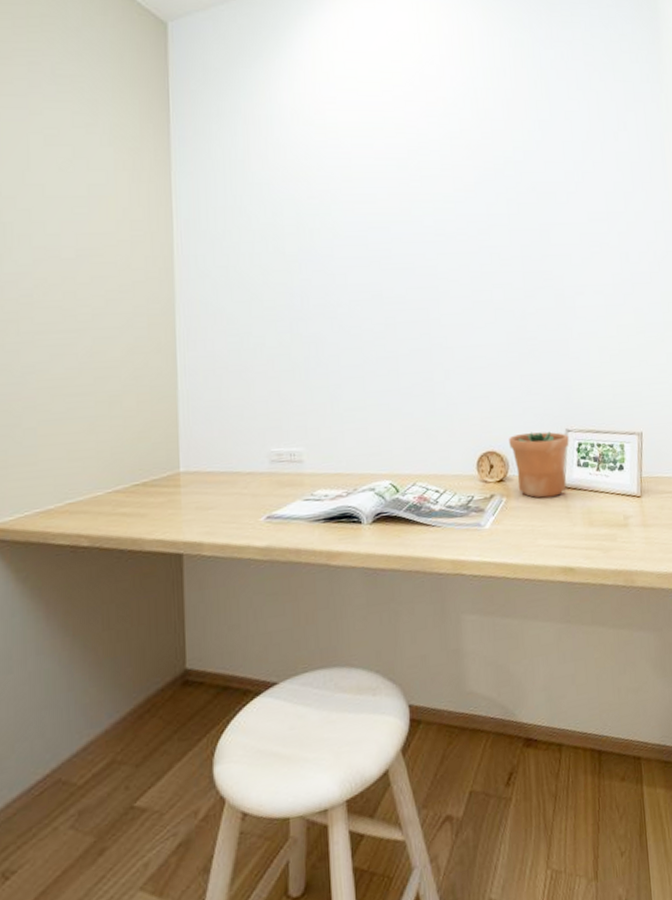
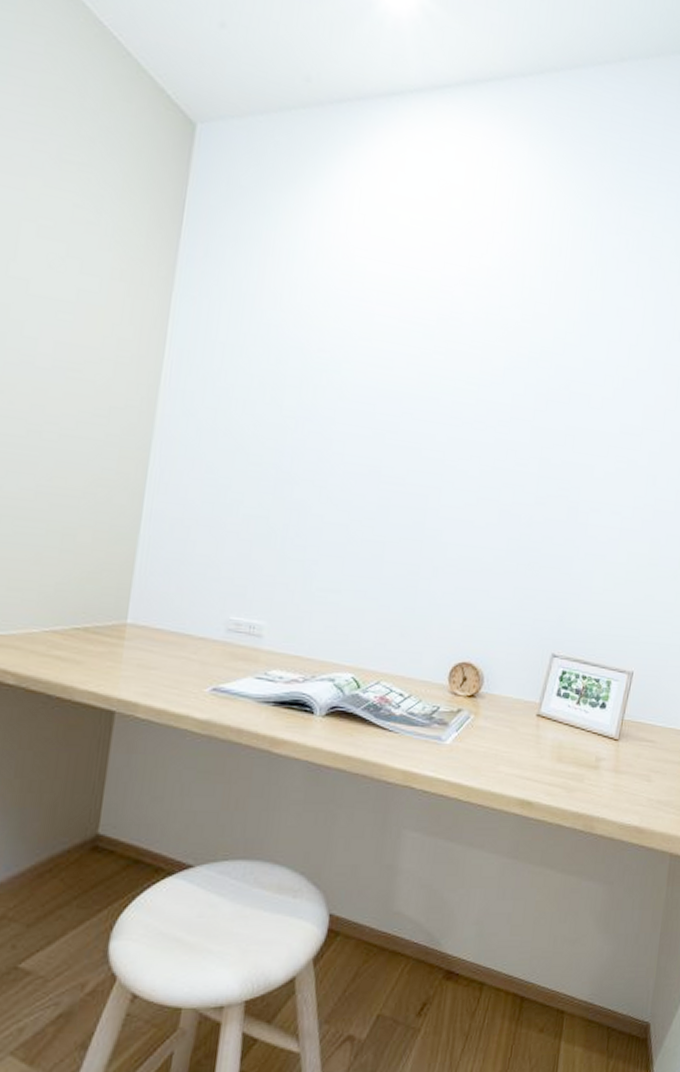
planter: present [509,431,569,498] -> none [488,649,554,723]

